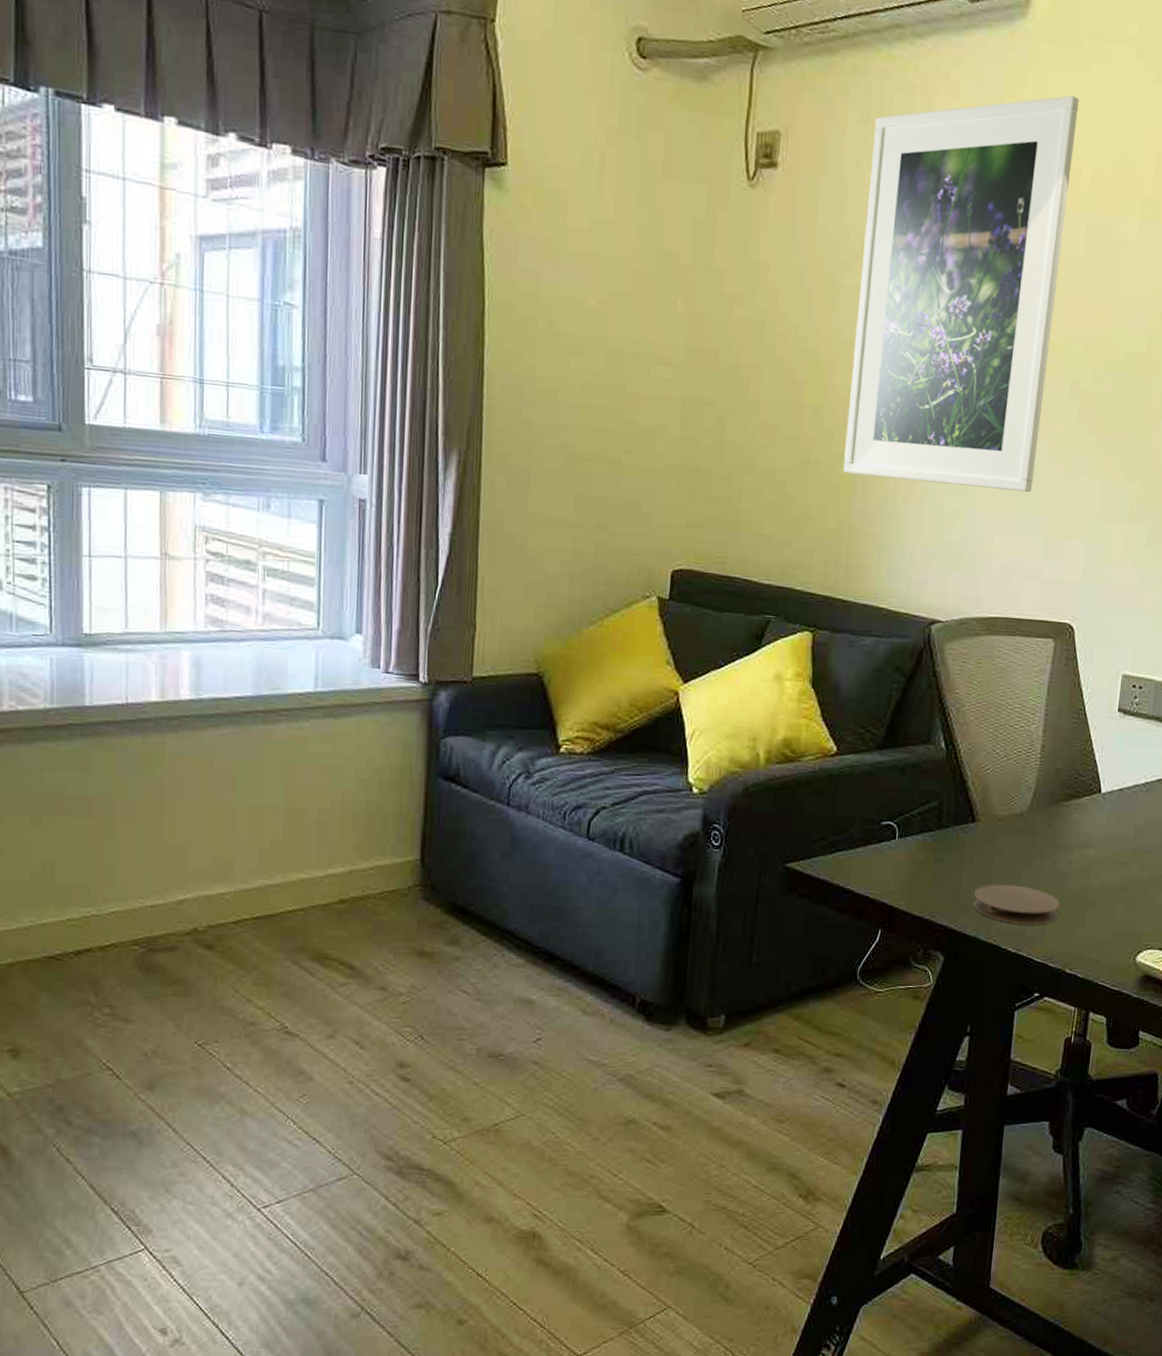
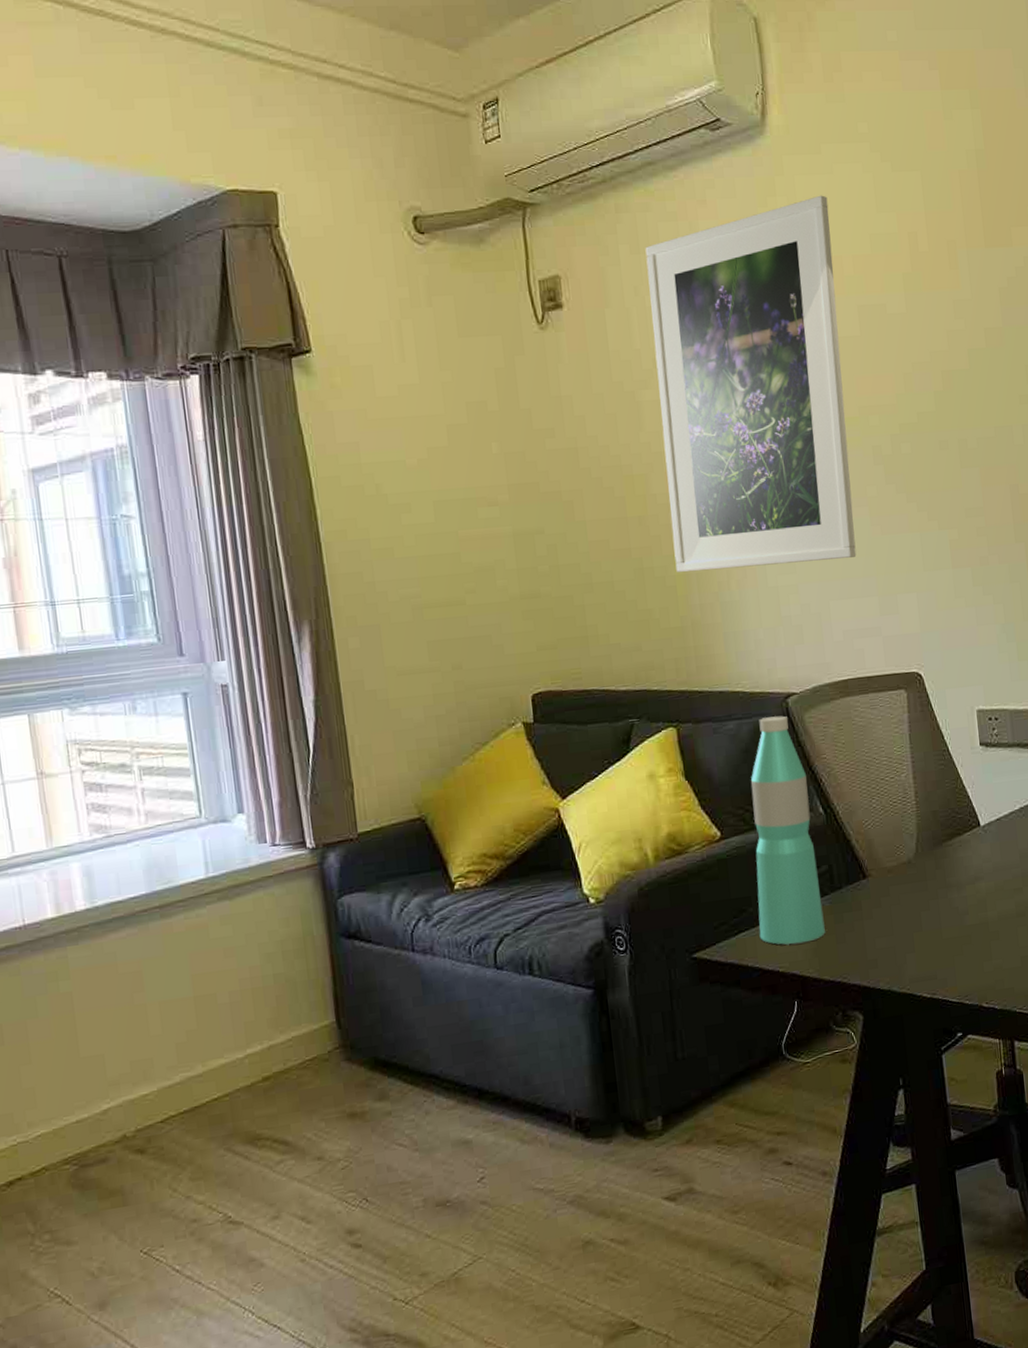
water bottle: none [856,640,935,874] -> present [750,715,825,945]
coaster: present [972,884,1061,925] -> none [879,930,965,970]

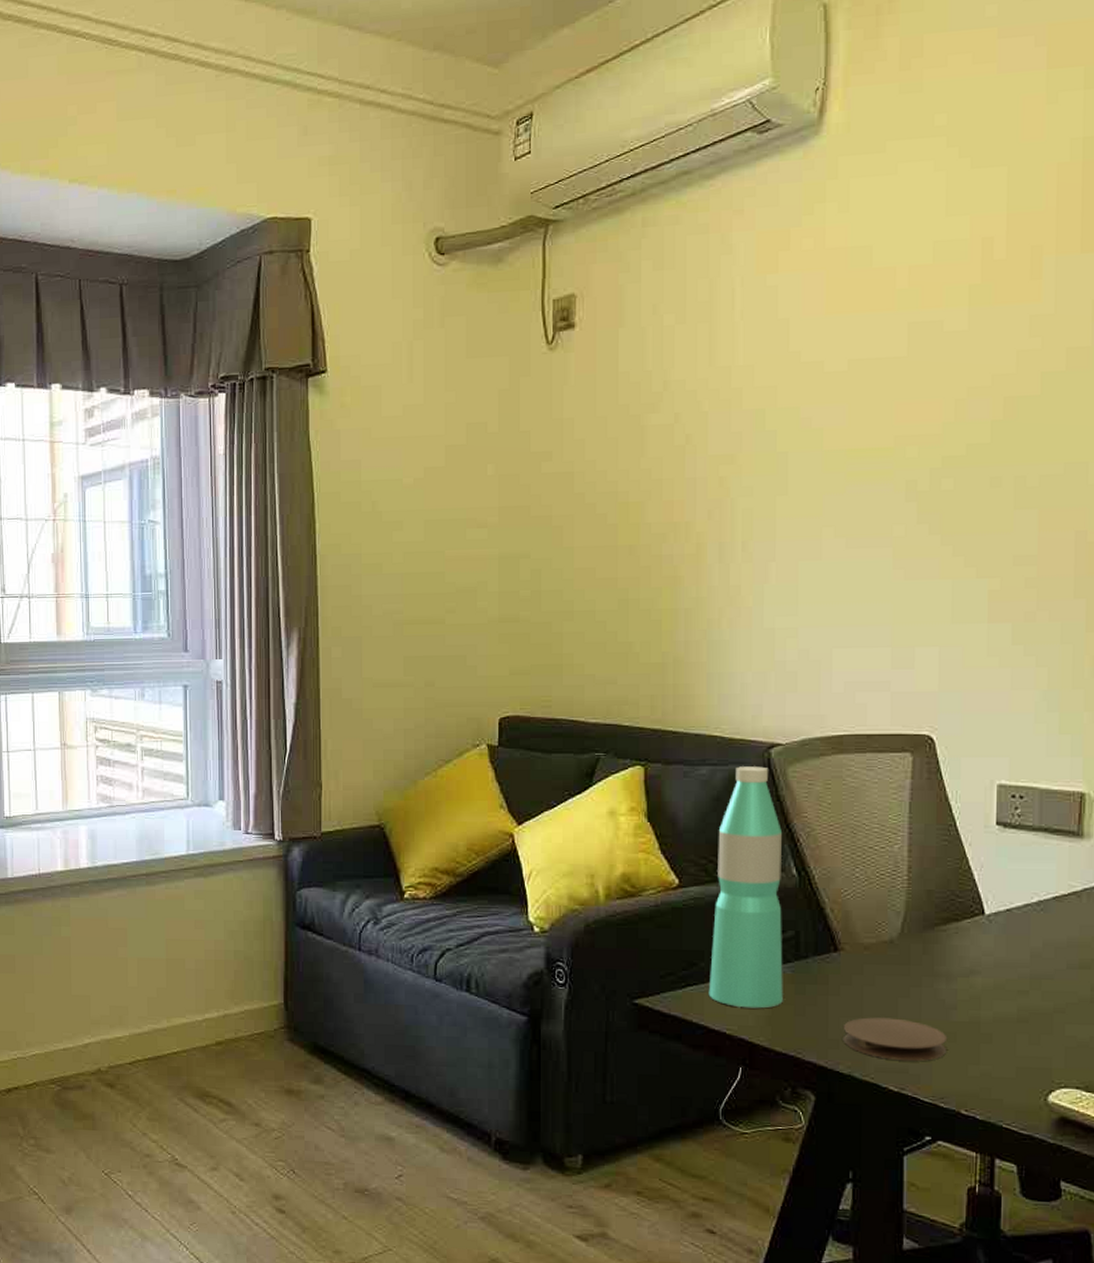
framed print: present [645,195,857,573] -> none [663,199,887,607]
coaster: none [879,930,965,970] -> present [842,1017,948,1061]

